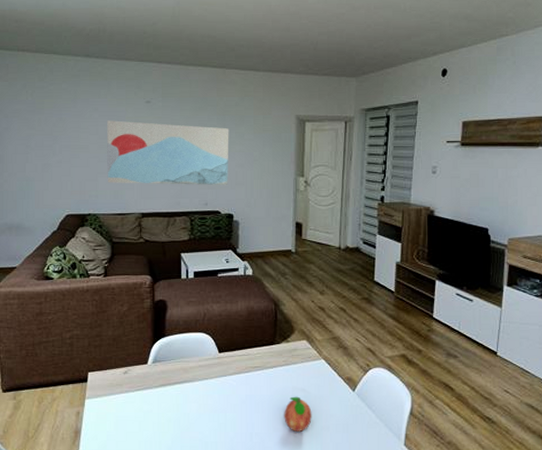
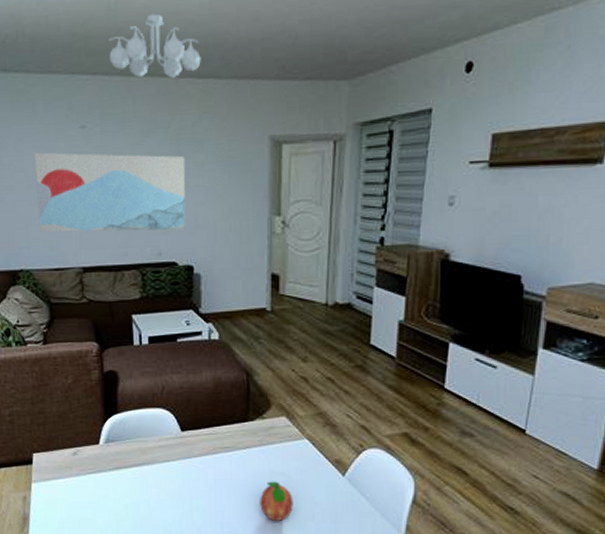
ceiling light fixture: none [172,21,244,69] -> present [108,13,201,78]

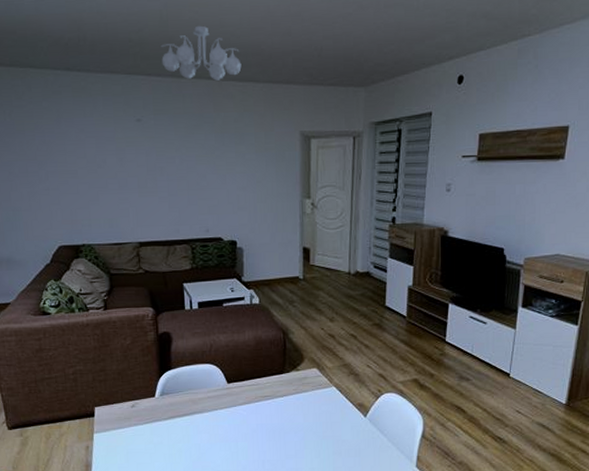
wall art: present [35,152,186,232] -> none [95,142,230,211]
fruit: present [260,481,293,521] -> none [295,423,324,457]

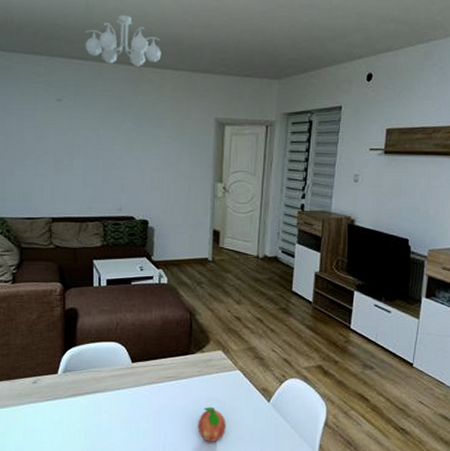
fruit: none [295,423,324,457] -> present [198,407,226,442]

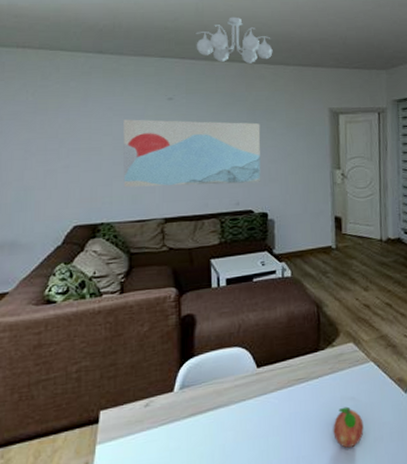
wall art: none [15,119,145,191] -> present [123,119,261,188]

